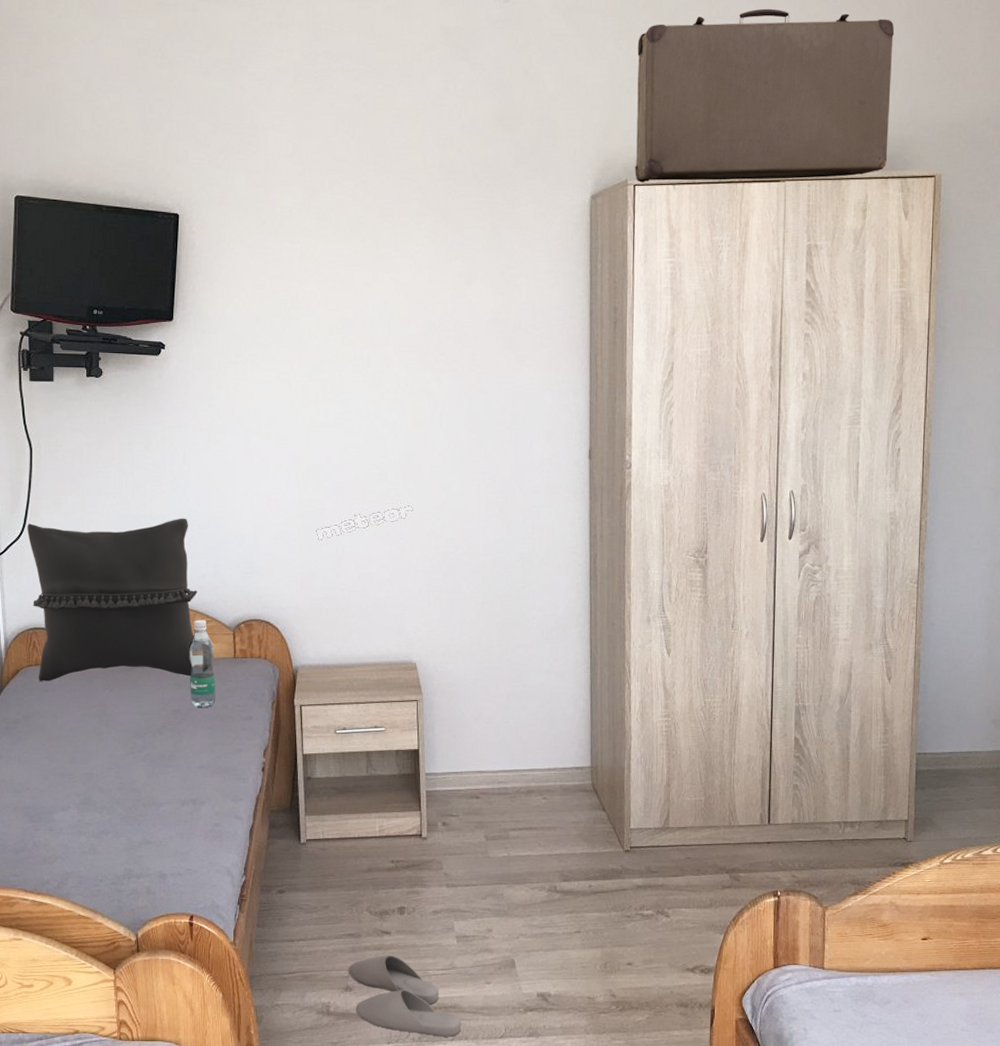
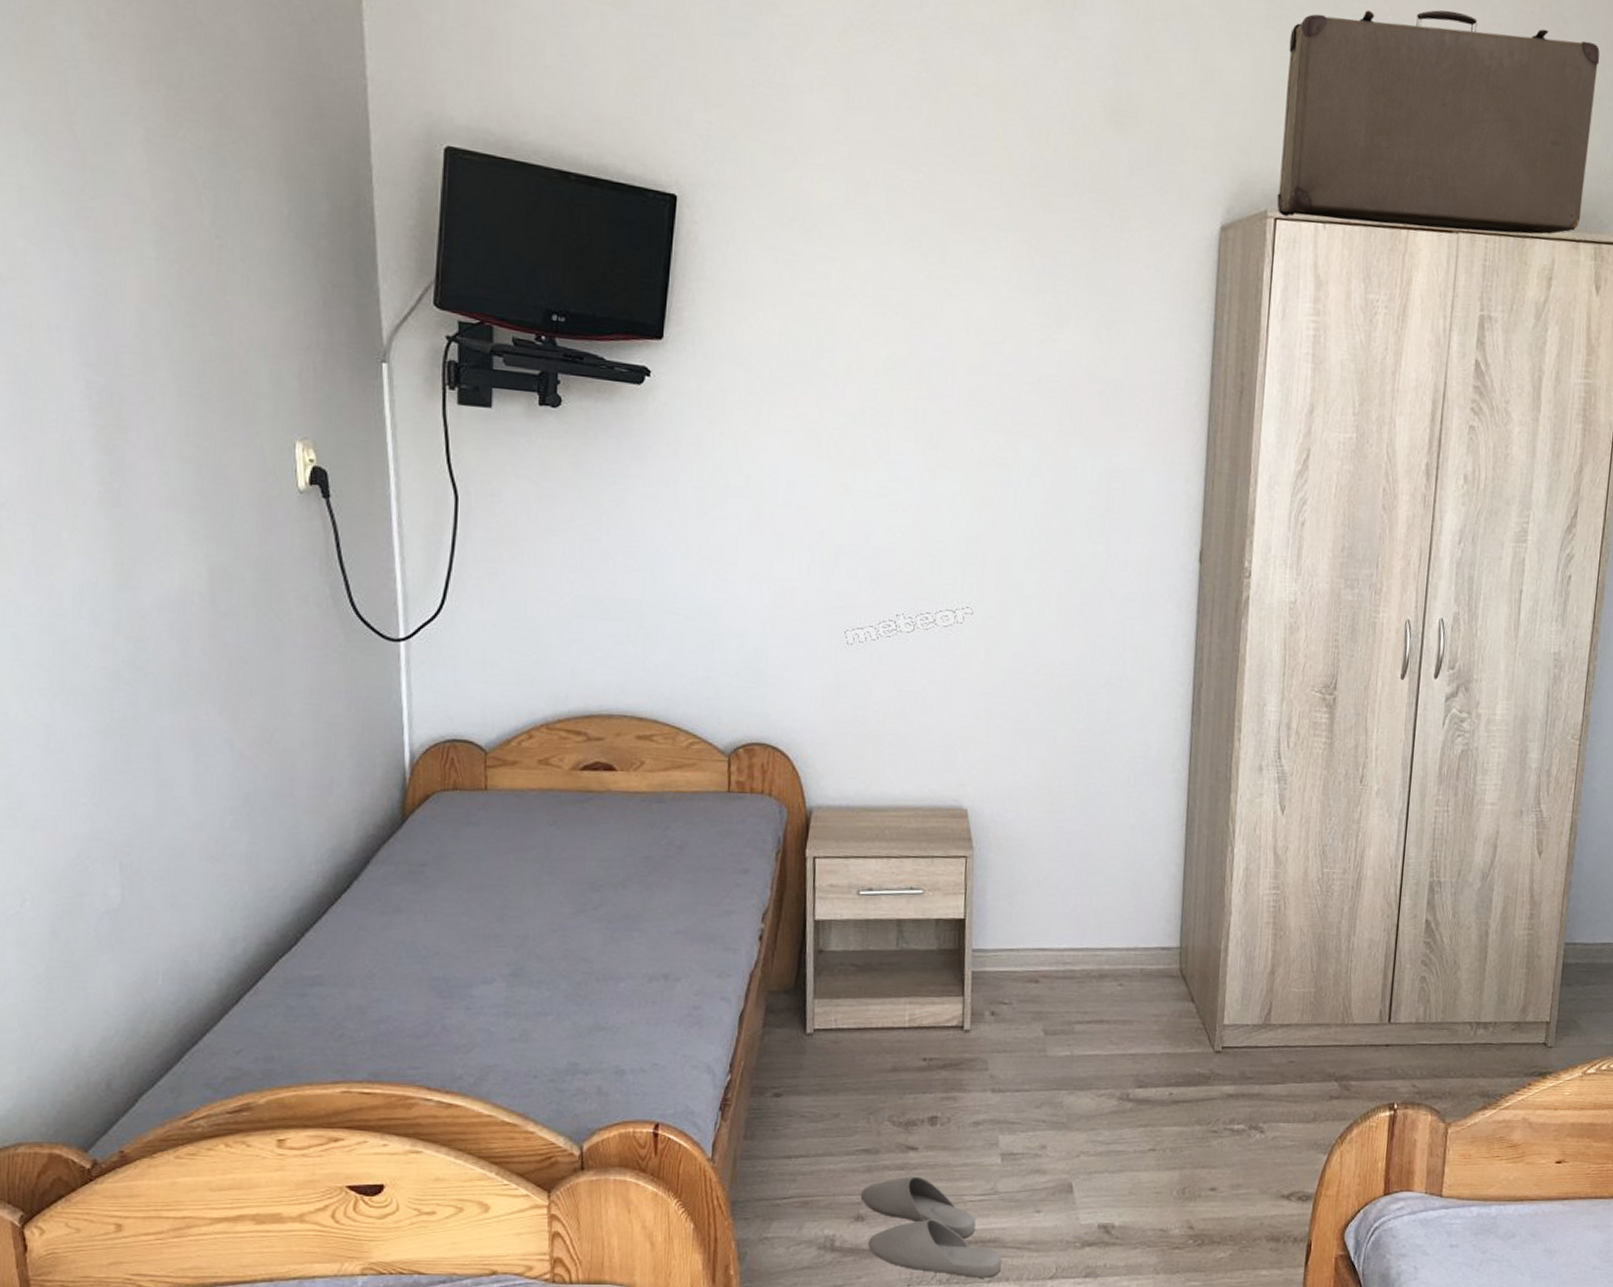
pillow: present [27,518,198,681] -> none [447,598,682,814]
bottle: present [188,619,216,708] -> none [666,739,702,856]

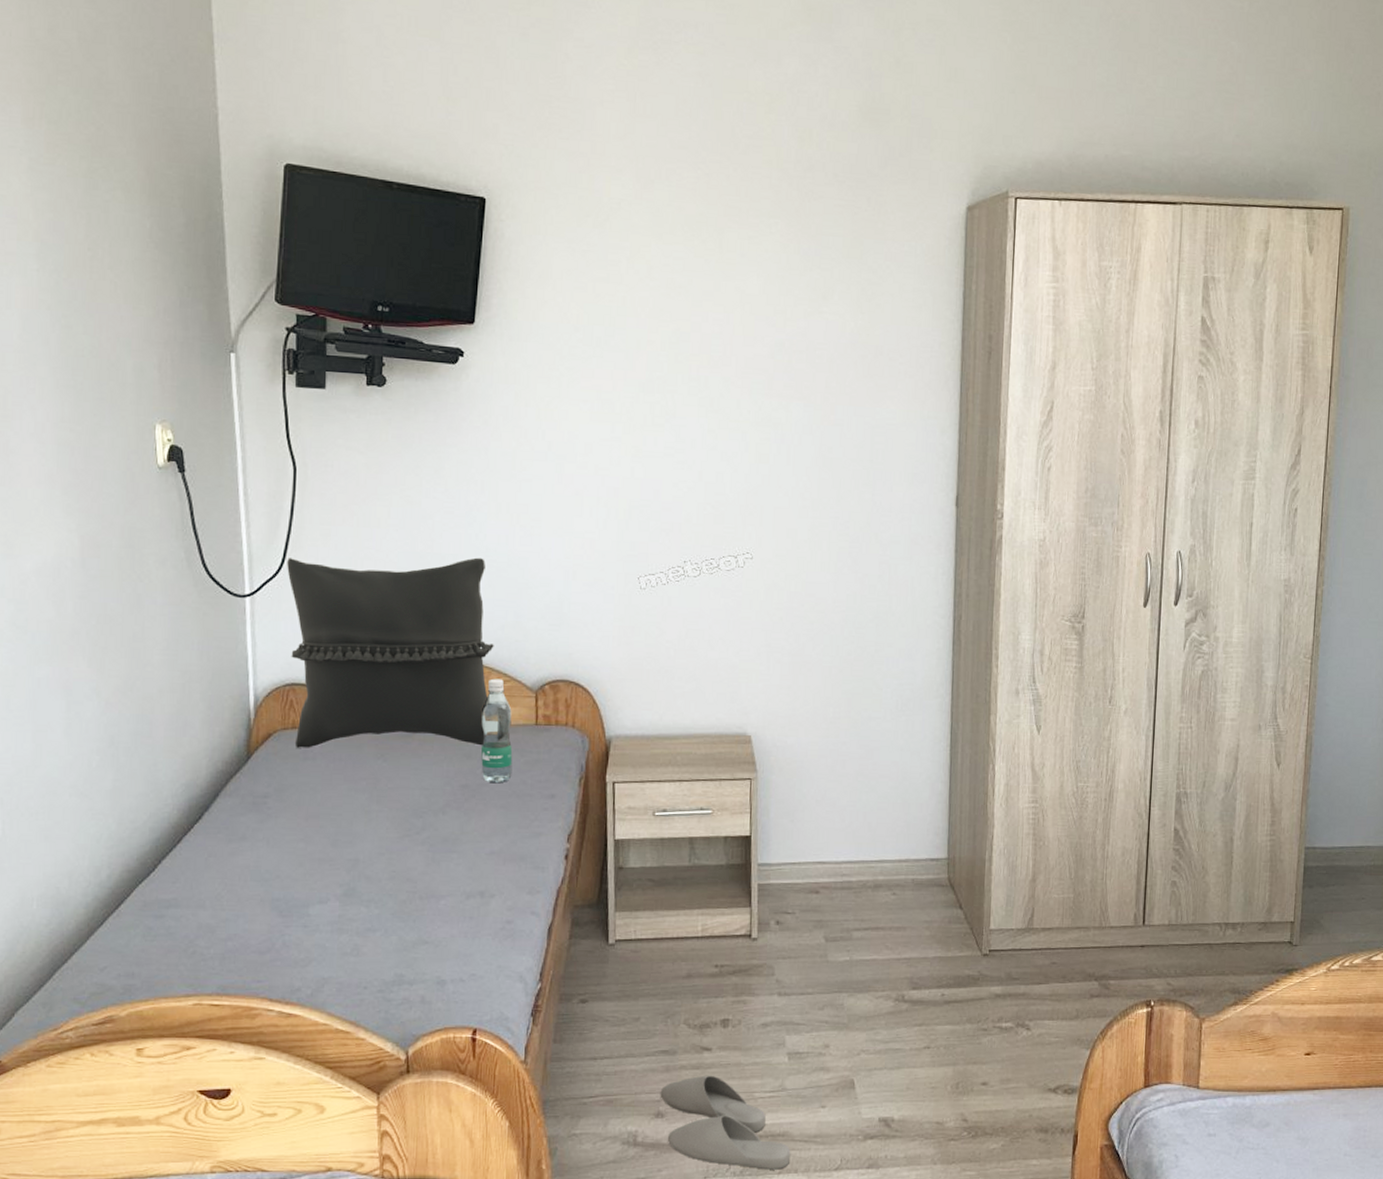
pillow: none [447,598,682,814] -> present [287,557,494,748]
bottle: none [666,739,702,856] -> present [480,678,513,784]
suitcase: present [1277,10,1600,235] -> none [1017,9,1305,203]

